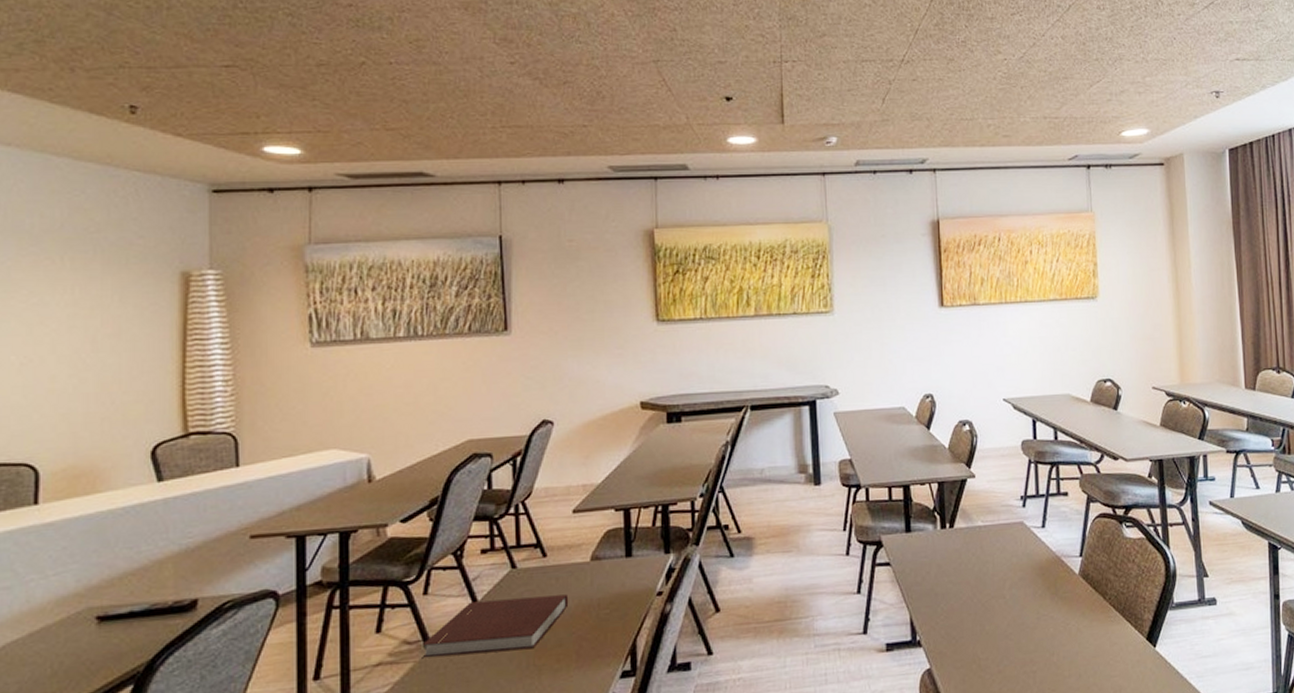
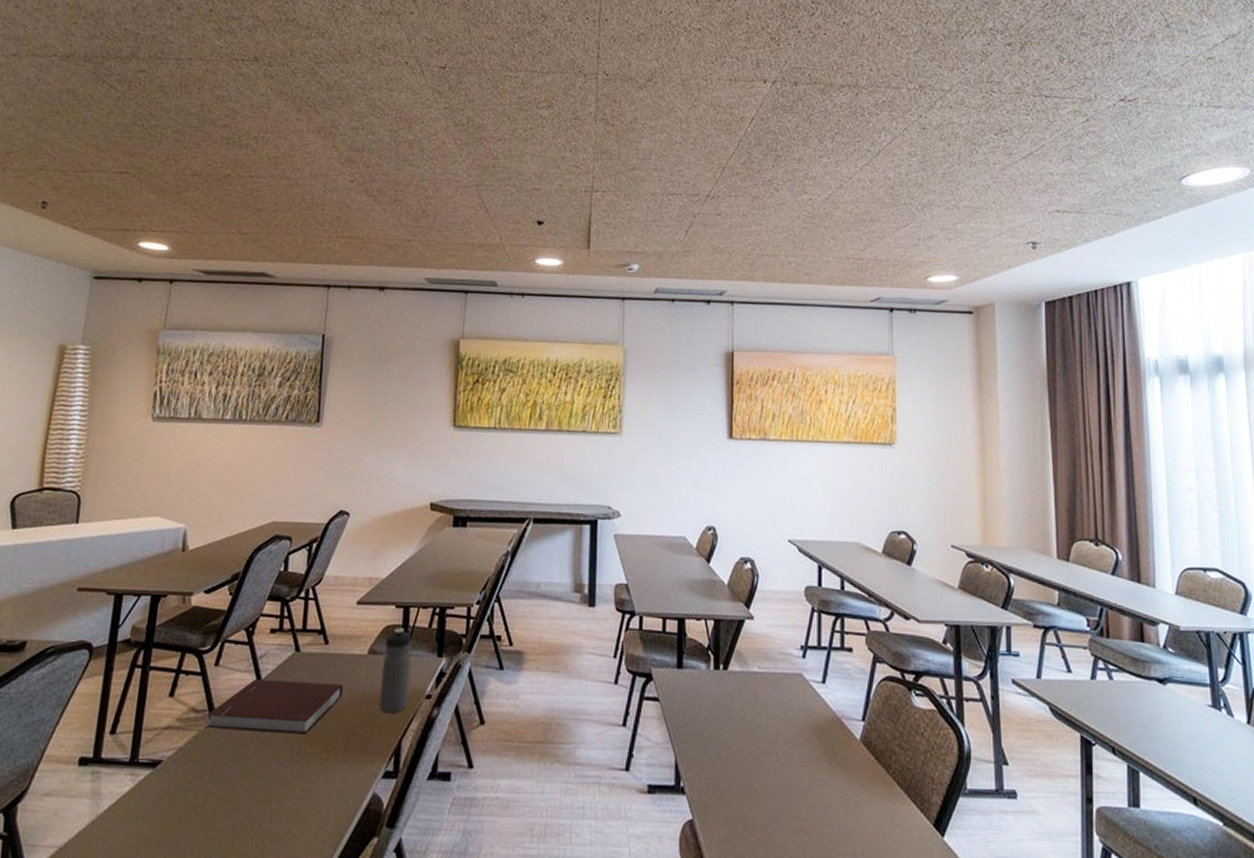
water bottle: none [607,530,639,616] -> present [379,627,412,714]

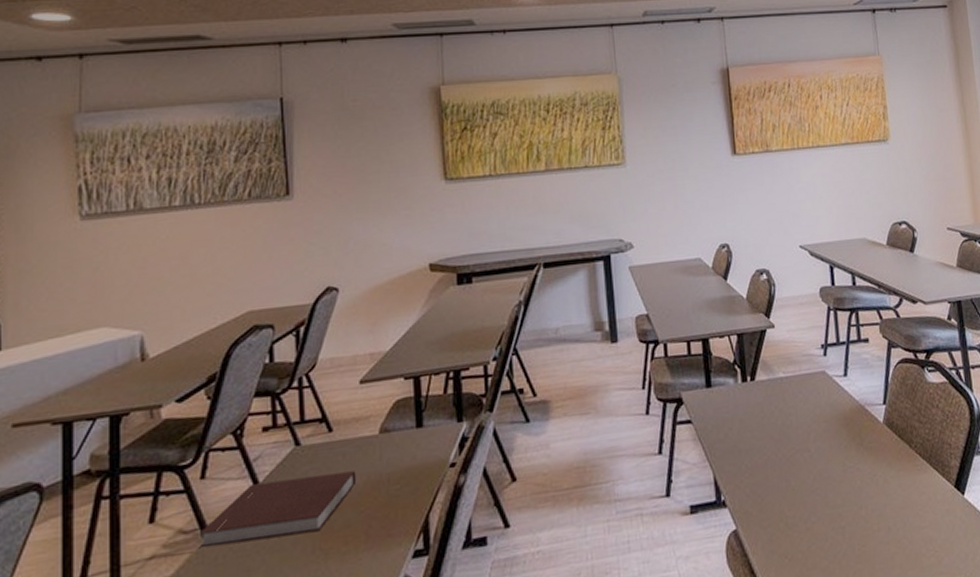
water bottle: present [379,627,412,714] -> none [397,399,431,491]

